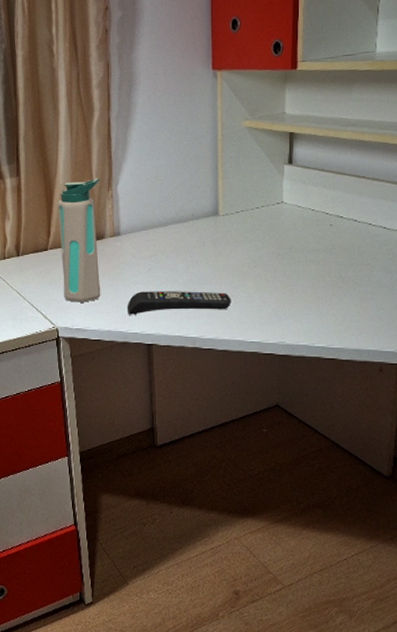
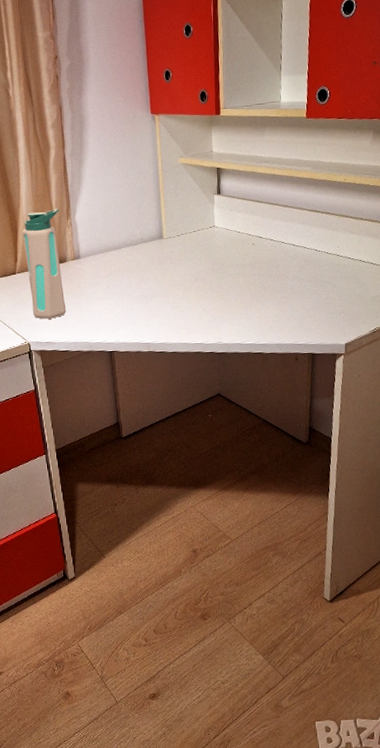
remote control: present [127,291,231,315] -> none [89,303,178,327]

